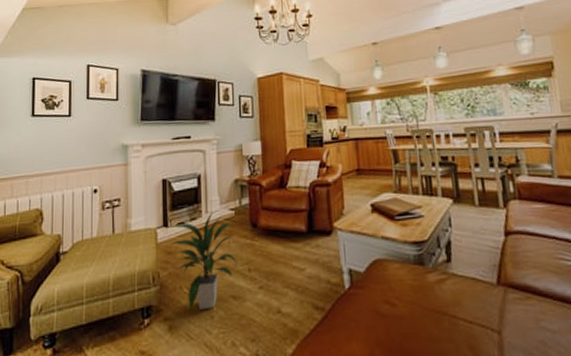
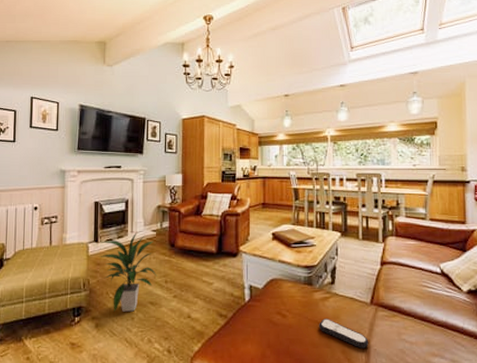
remote control: none [437,306,501,342] -> present [319,319,369,349]

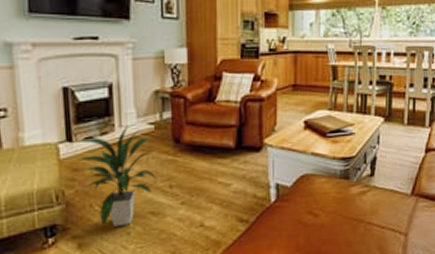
remote control: present [319,319,369,349] -> none [355,214,407,242]

